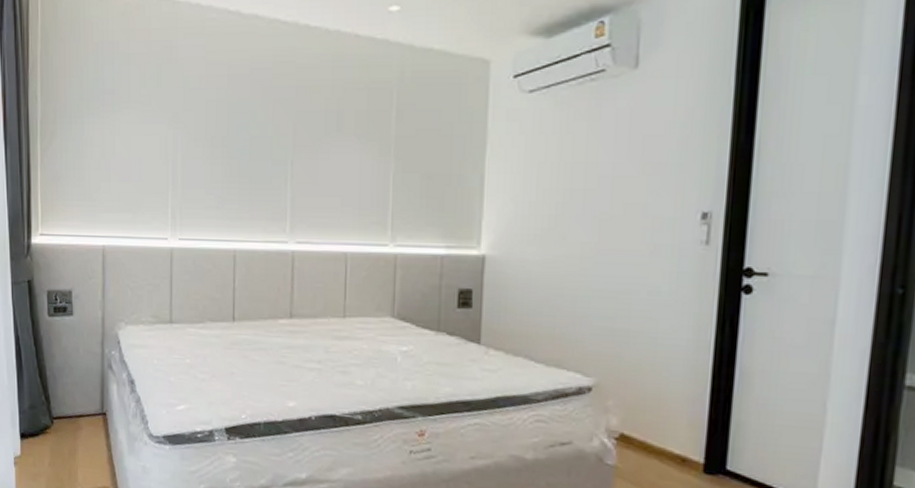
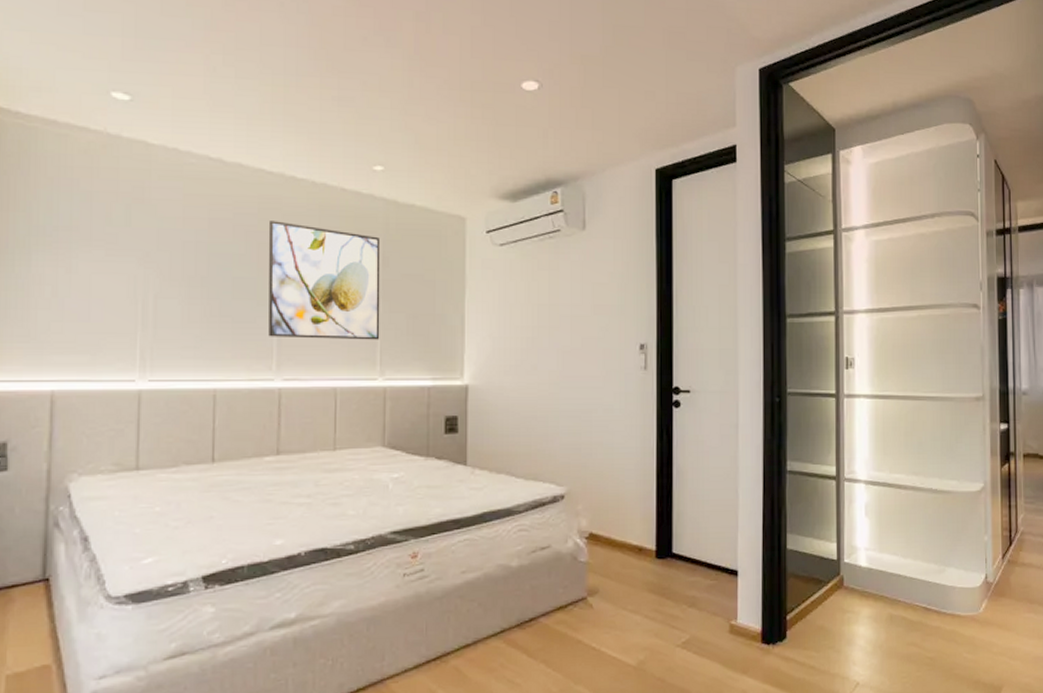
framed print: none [283,75,395,203] -> present [268,221,381,340]

